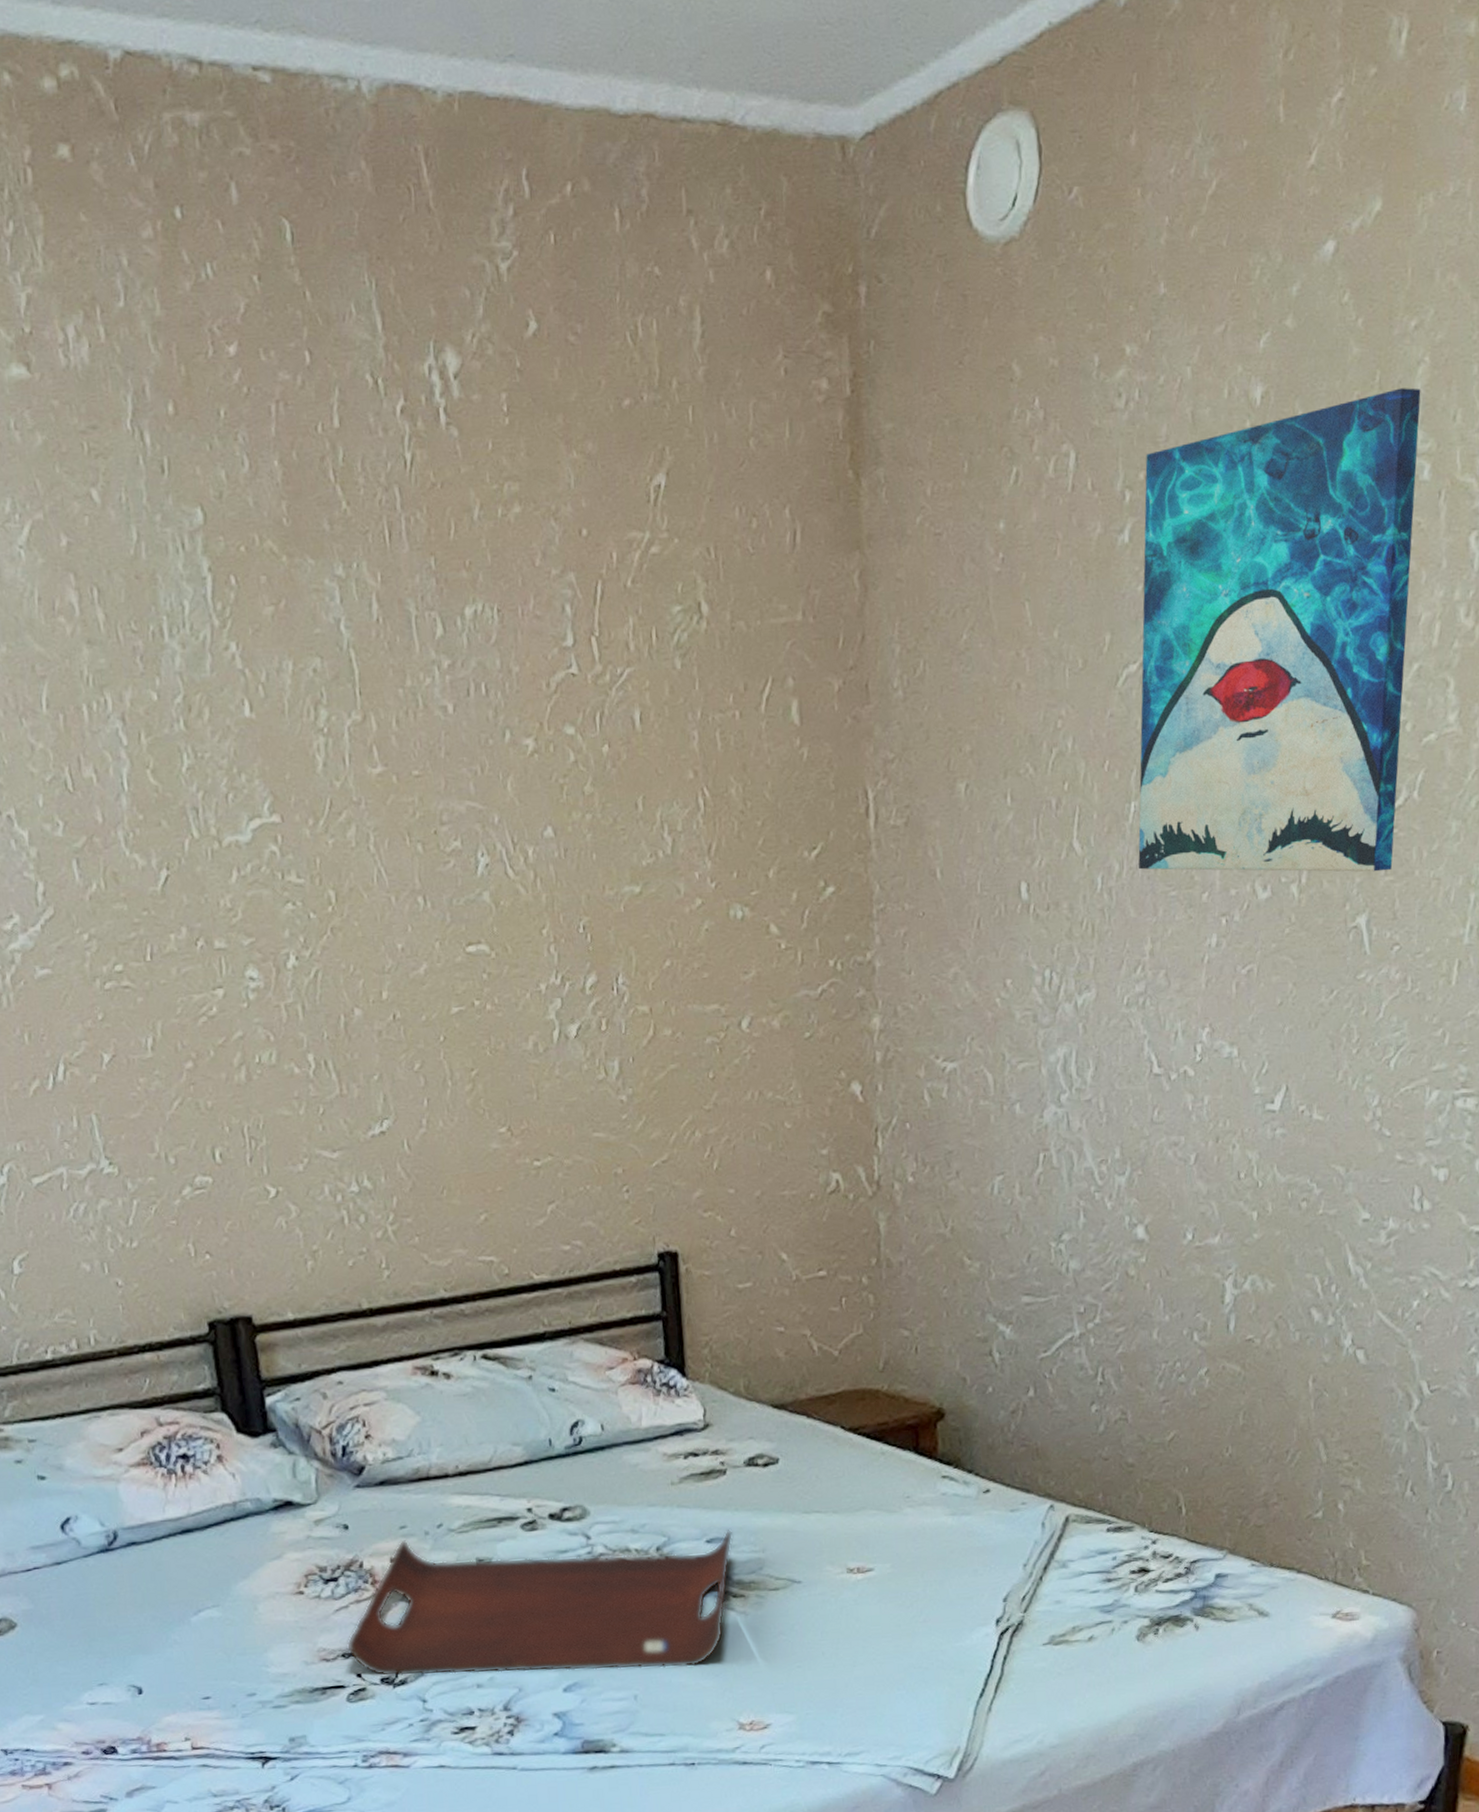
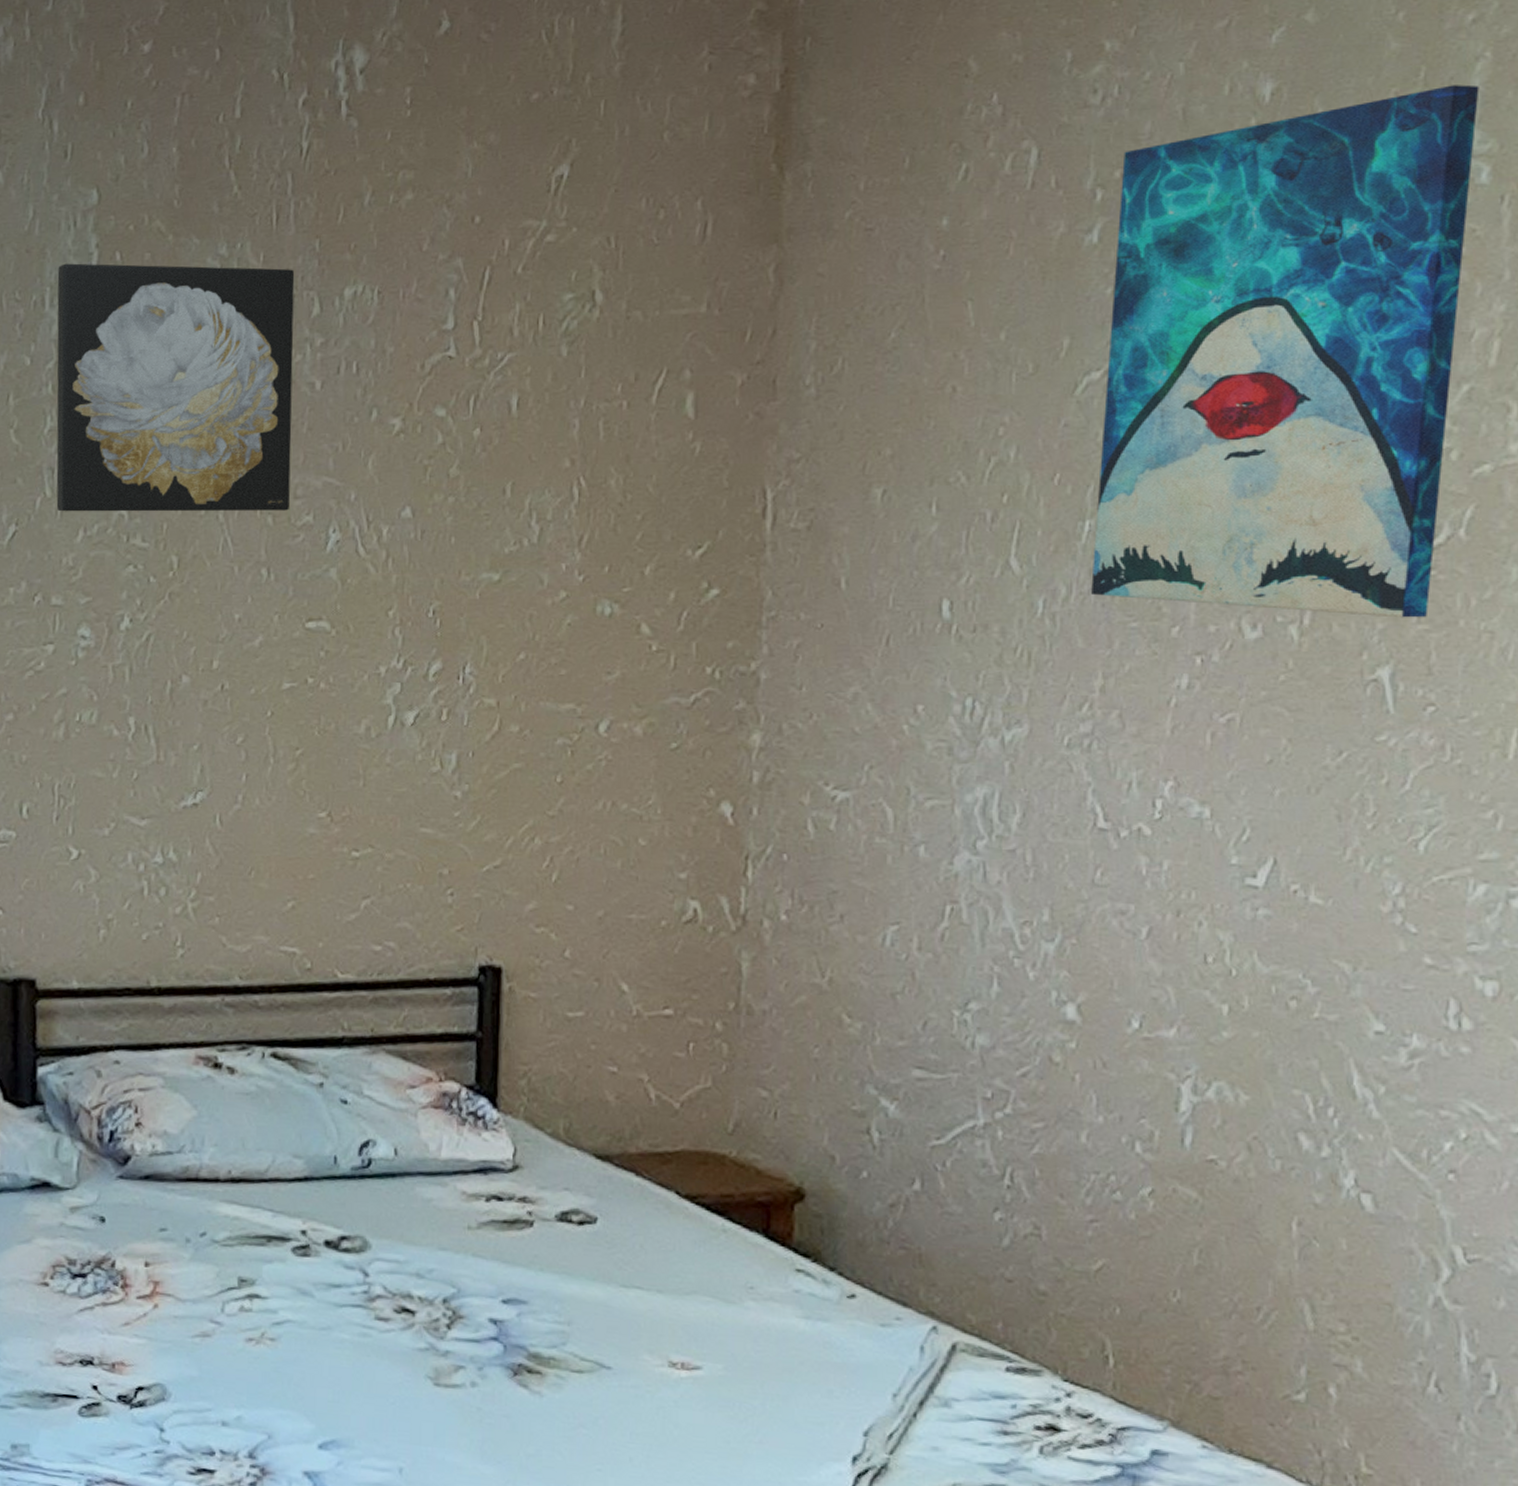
wall art: none [171,588,437,853] -> present [56,263,295,512]
serving tray: present [346,1530,734,1677] -> none [85,1244,535,1447]

